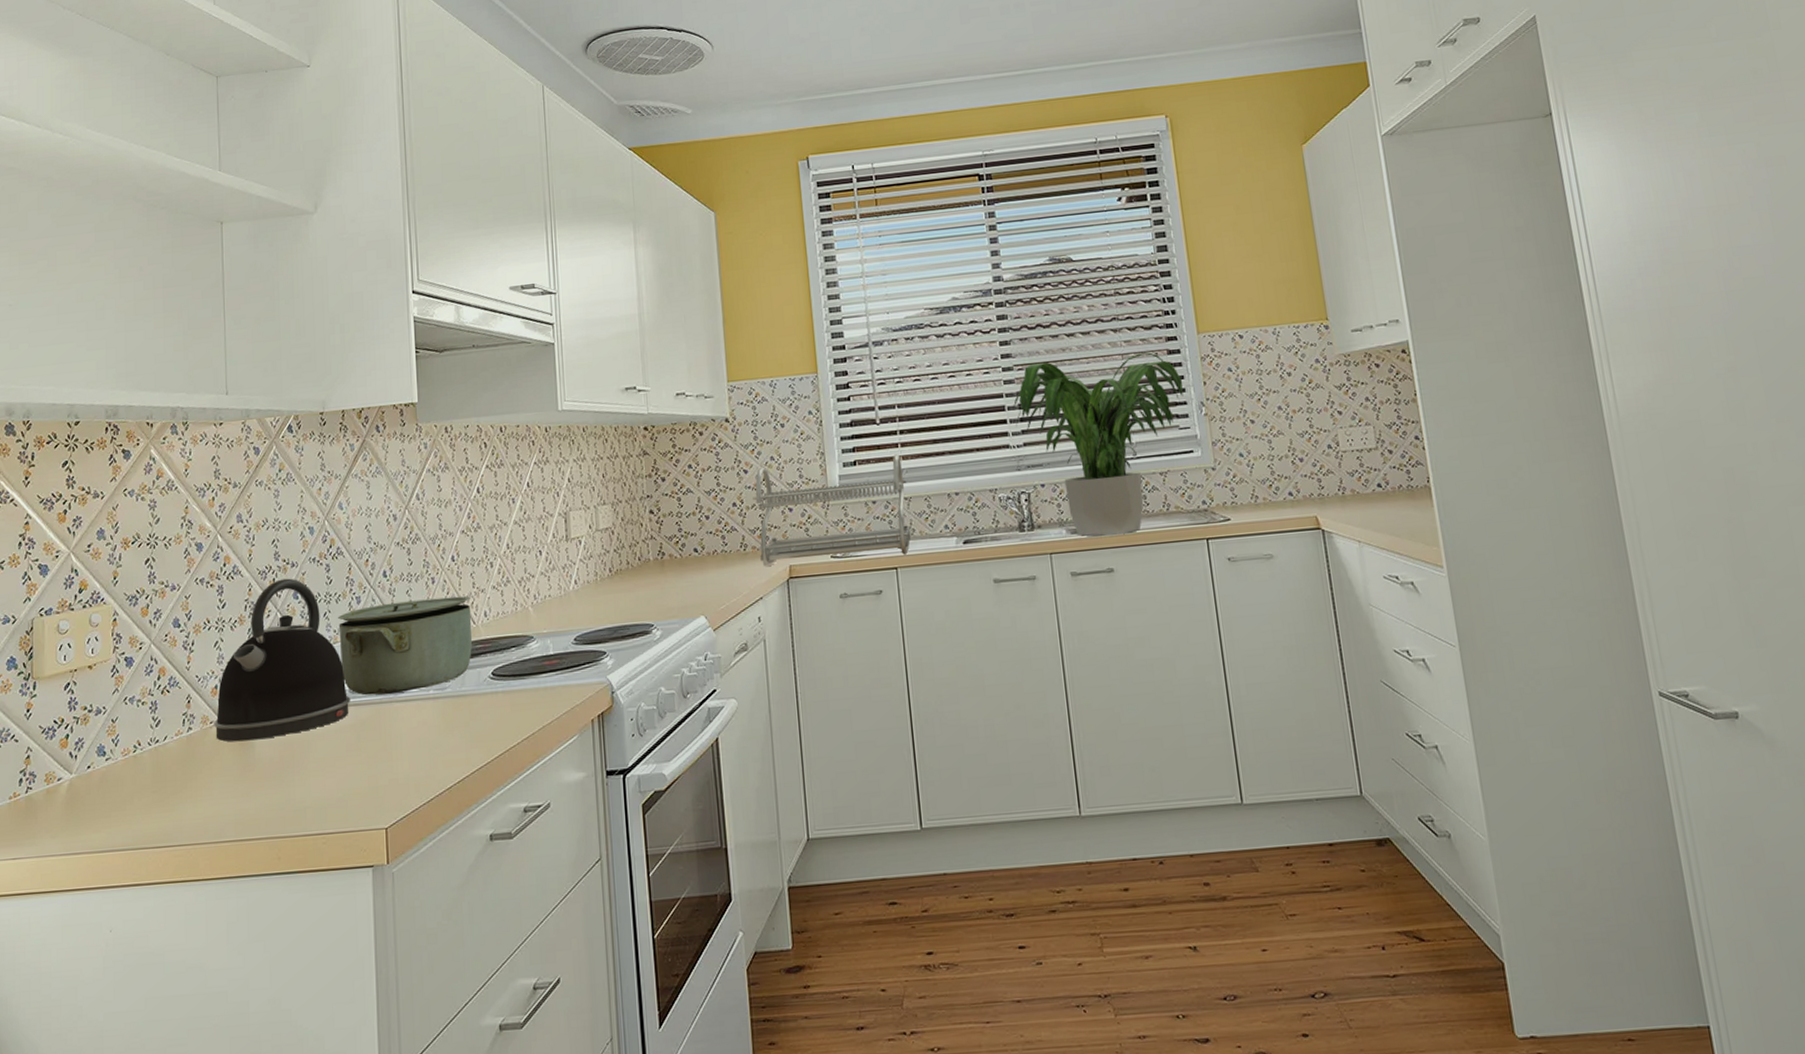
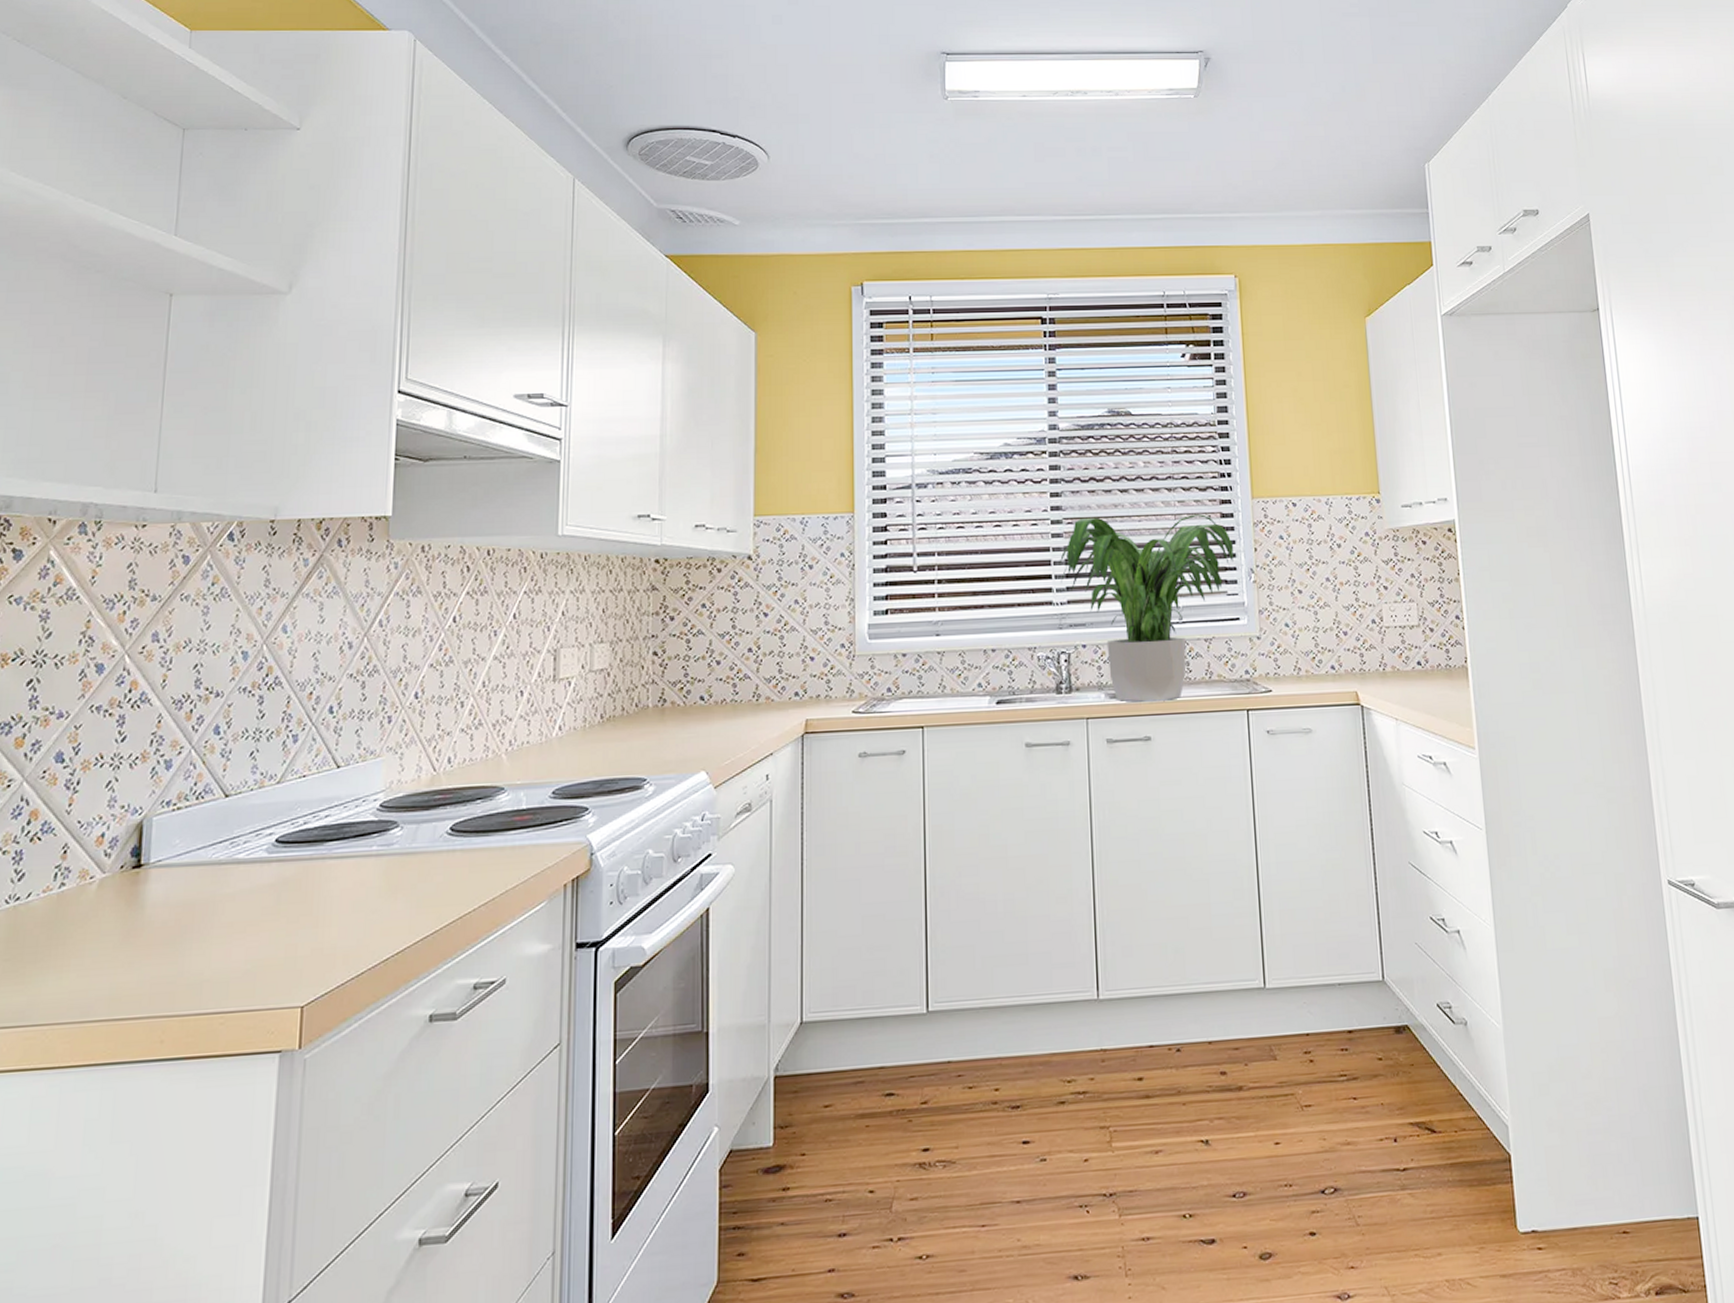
kettle: present [214,578,350,742] -> none [95,710,273,901]
cooking pot: present [338,596,473,696] -> none [266,738,433,850]
dish rack: present [753,454,911,567] -> none [771,605,941,720]

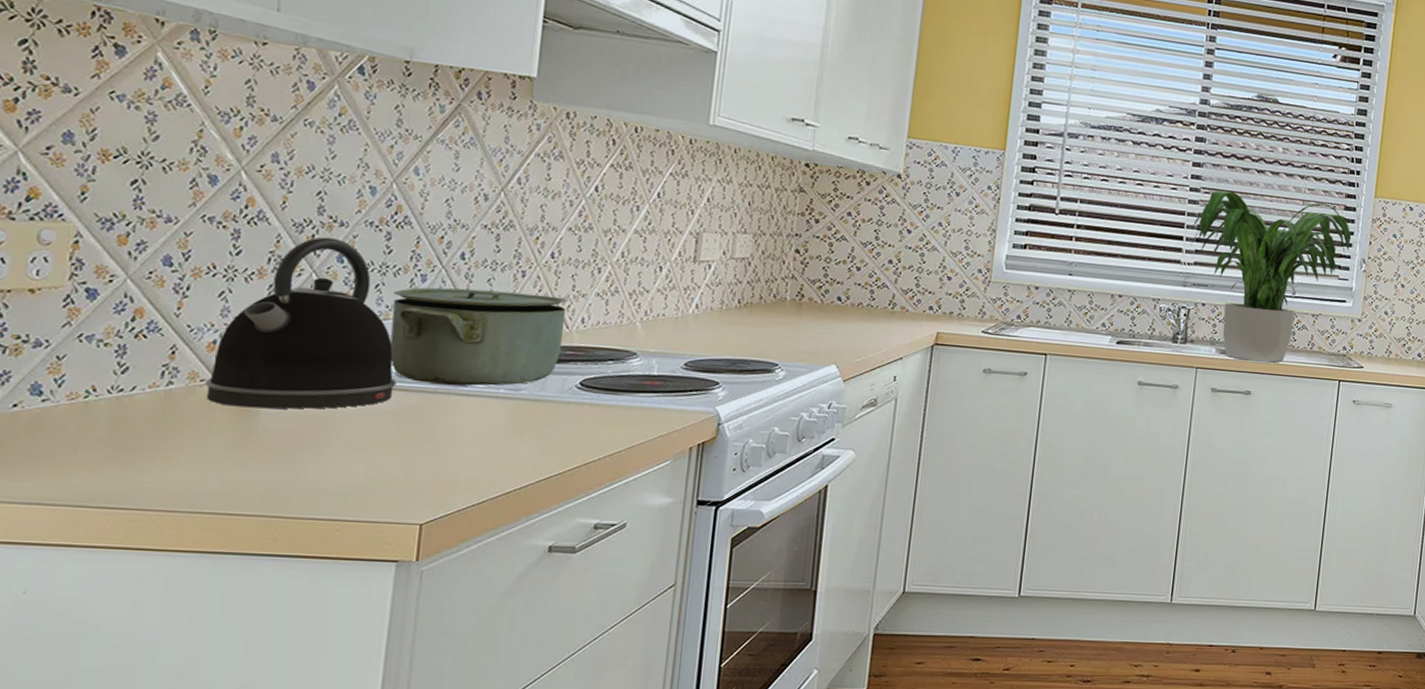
kettle: none [95,710,273,901] -> present [205,237,396,409]
cooking pot: none [266,738,433,850] -> present [390,287,568,386]

